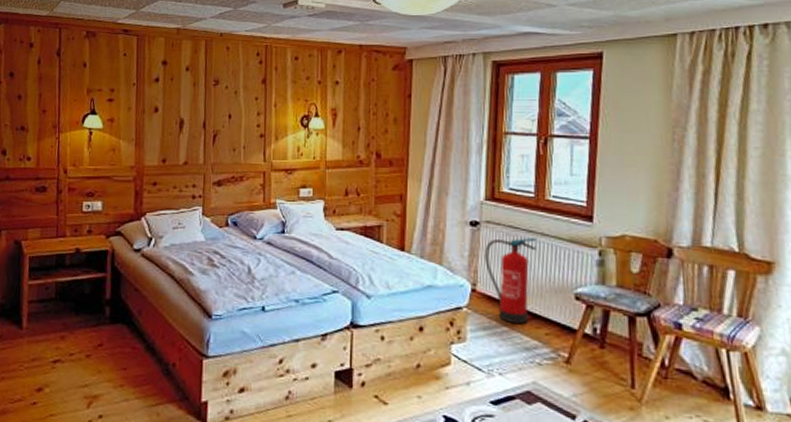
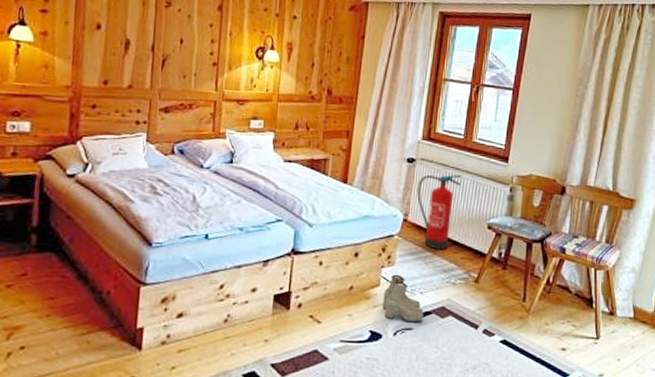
boots: none [456,351,505,409] -> present [382,274,423,323]

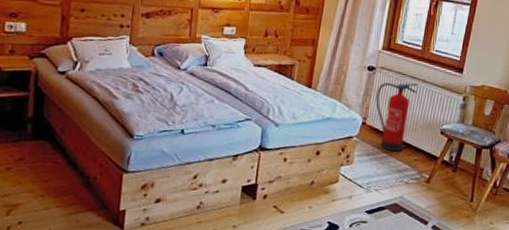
boots: present [382,274,423,323] -> none [340,172,378,216]

